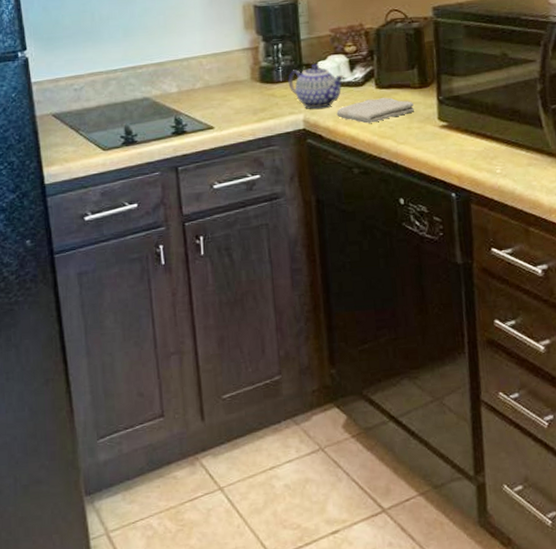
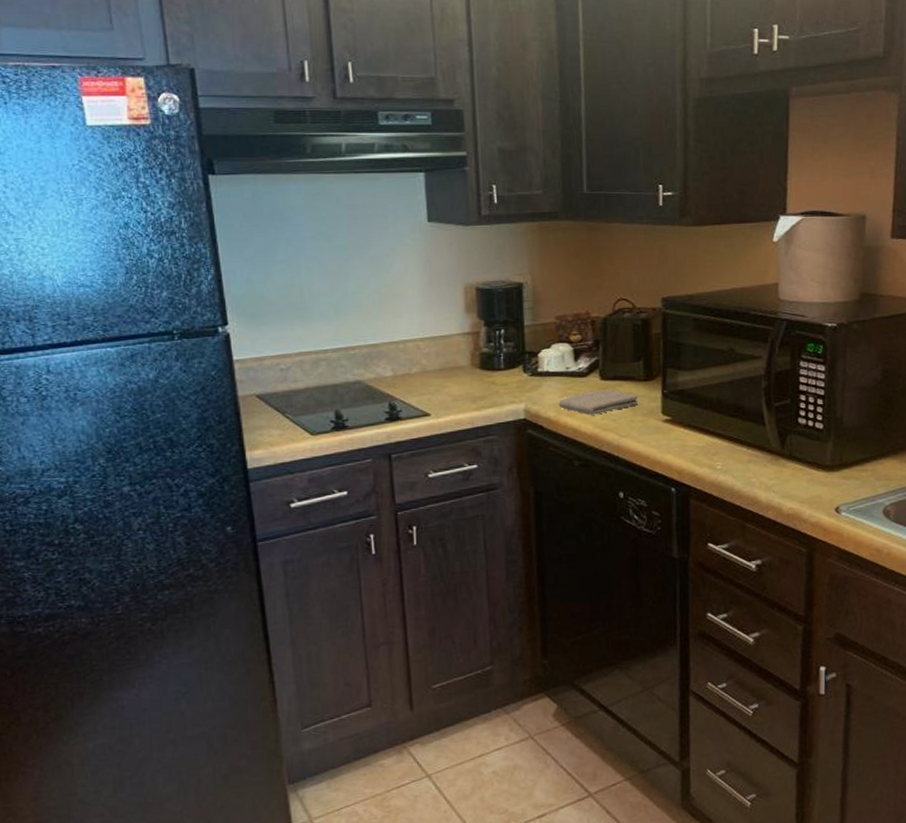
teapot: present [288,63,345,109] -> none [509,351,569,398]

